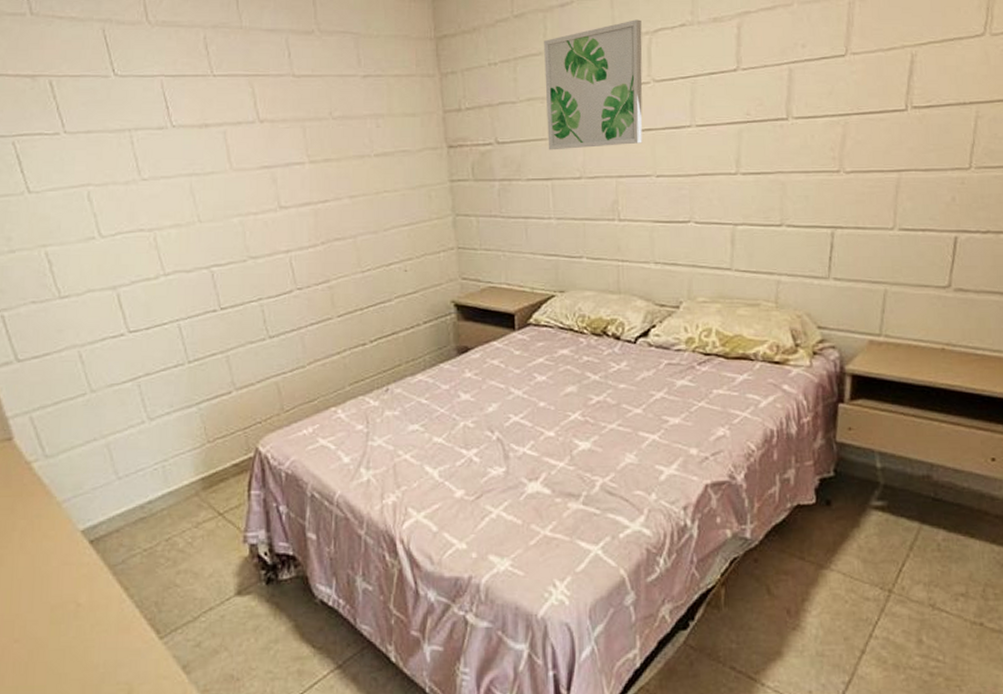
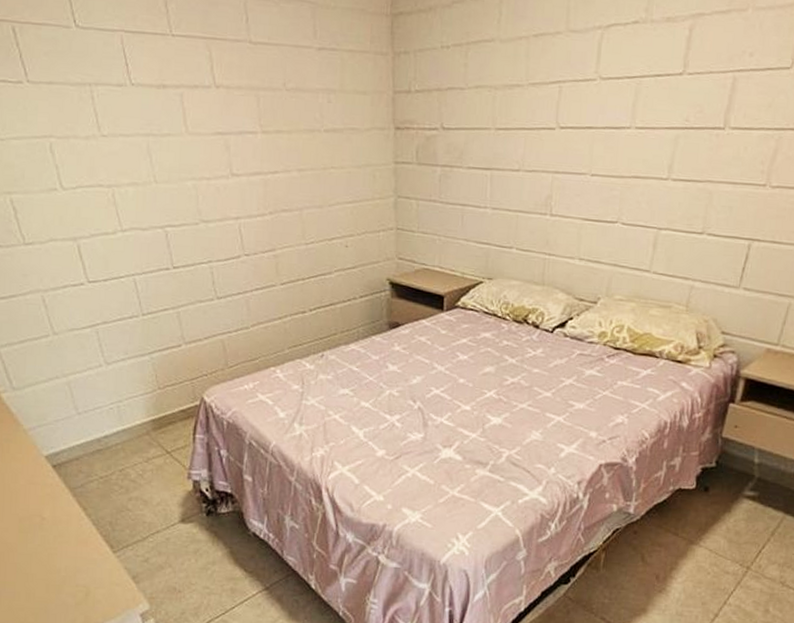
wall art: present [544,19,643,150] -> none [491,12,596,141]

